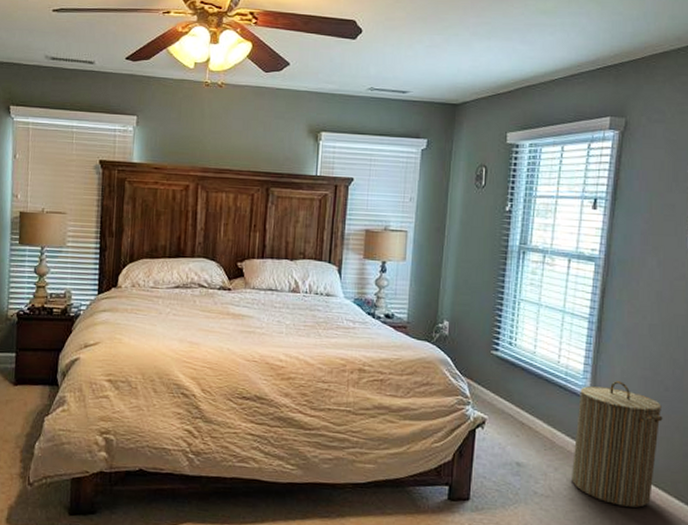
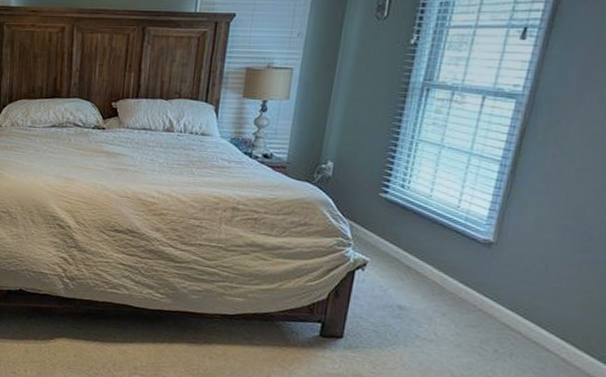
laundry hamper: present [572,381,663,508] -> none [461,229,582,359]

